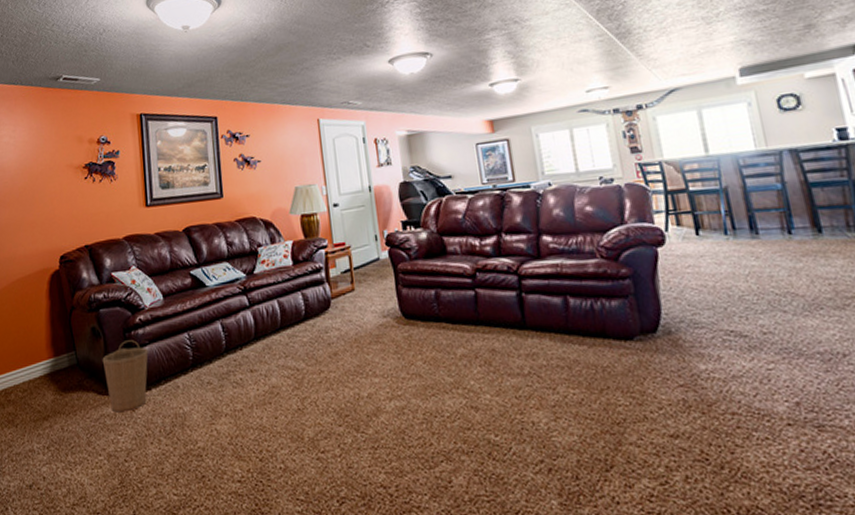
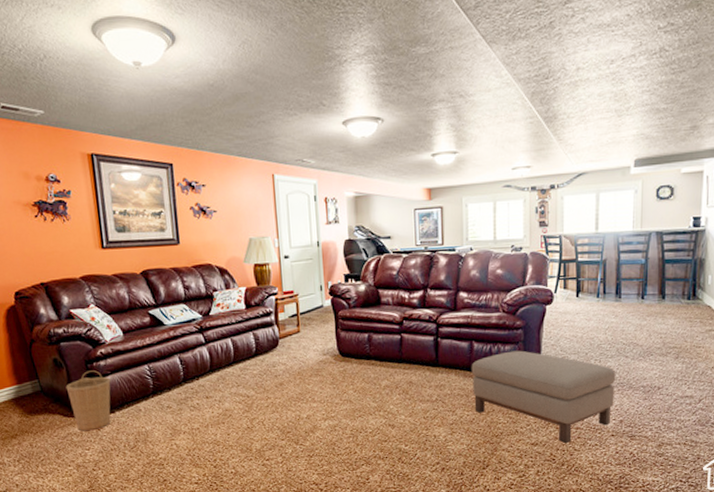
ottoman: none [569,306,781,435] -> present [471,350,616,443]

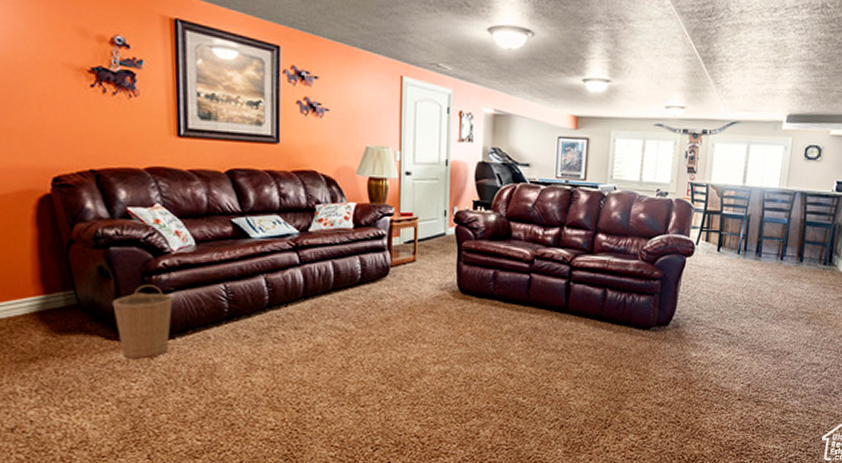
ottoman: present [471,350,616,443] -> none [602,303,749,405]

